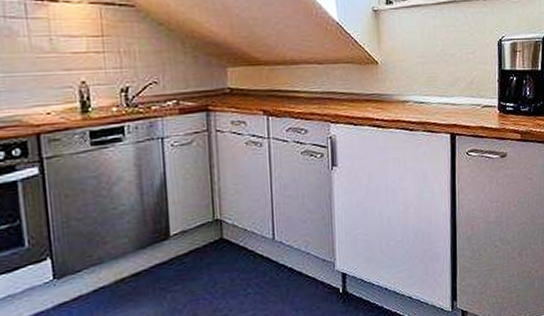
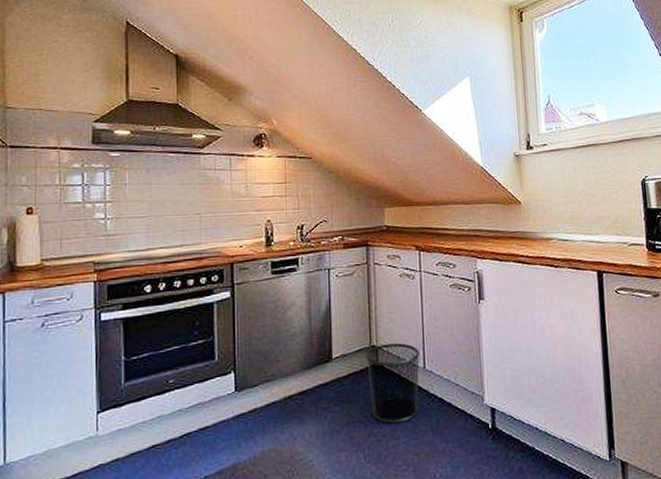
waste bin: none [209,215,269,298] -> present [366,343,420,424]

